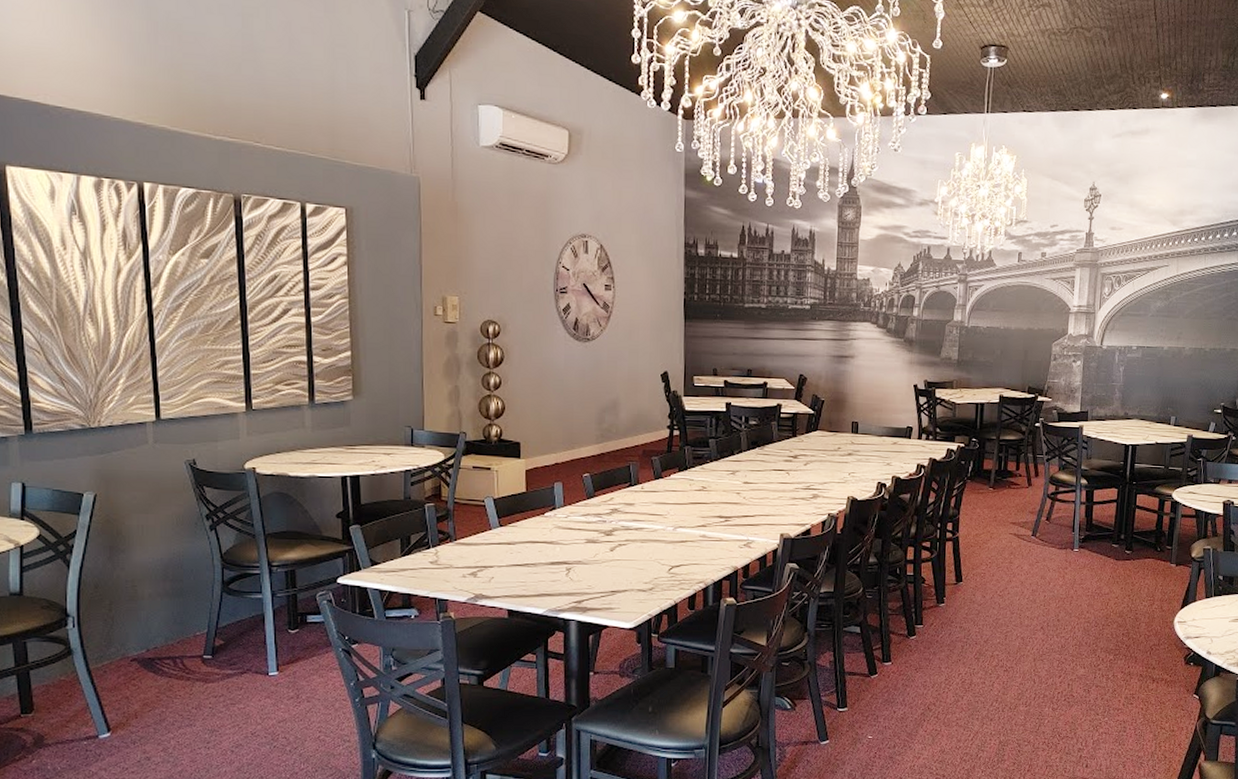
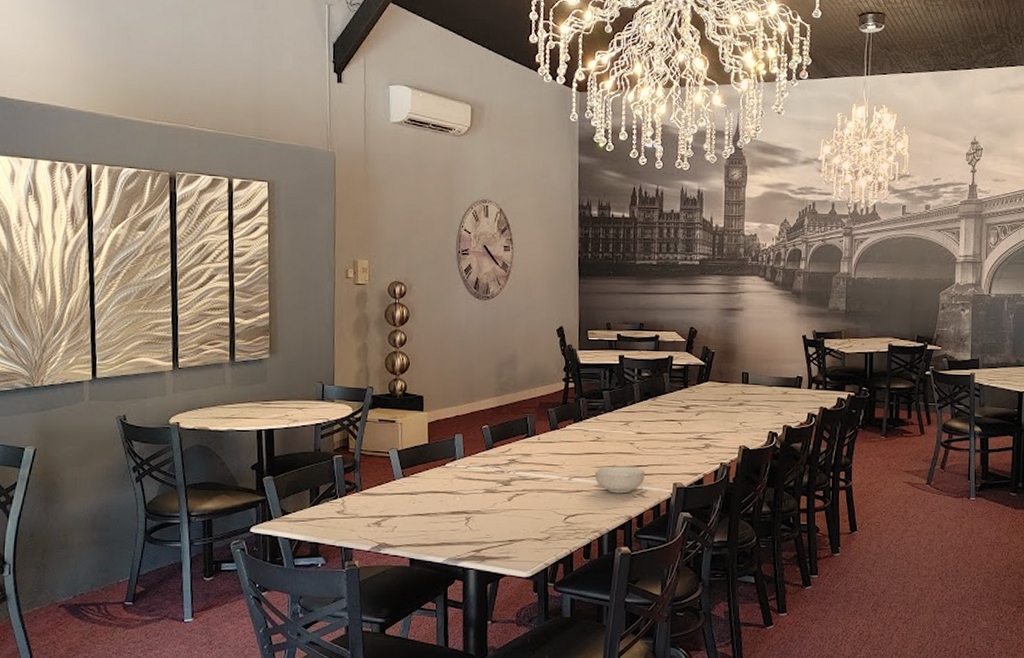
cereal bowl: none [700,516,751,544] -> present [595,466,645,494]

